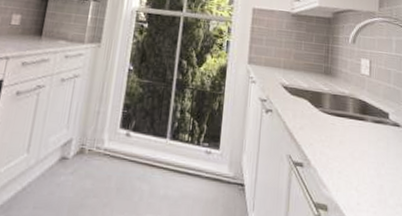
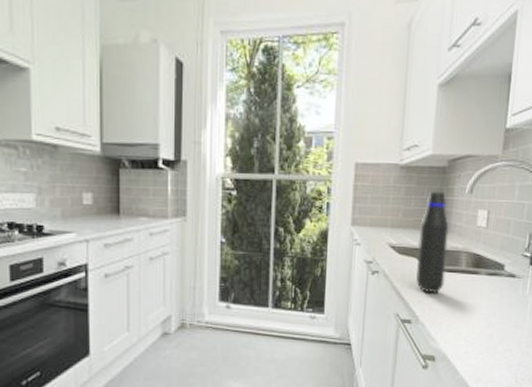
water bottle: none [307,38,336,137] -> present [416,191,449,294]

